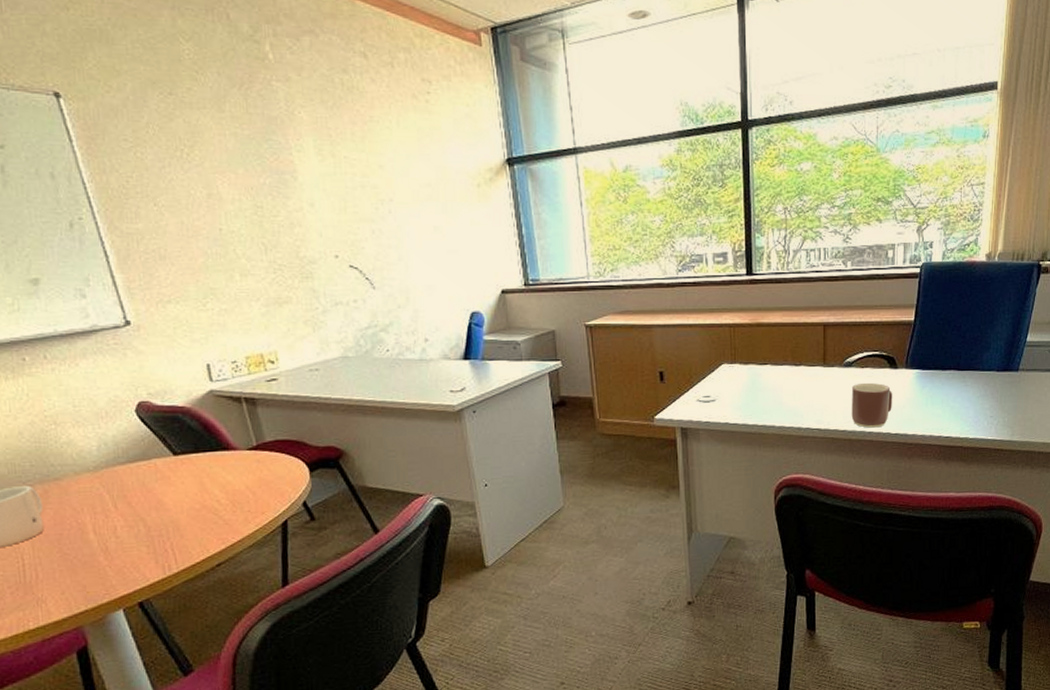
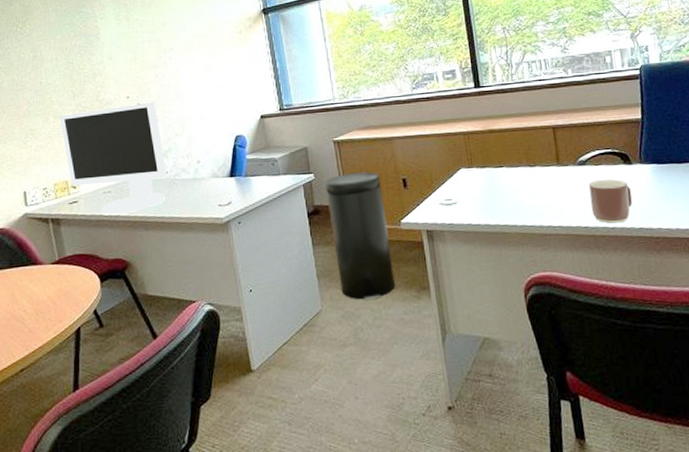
monitor: none [248,264,388,397] -> present [60,102,167,215]
pedal bin: none [574,361,644,499] -> present [325,171,396,301]

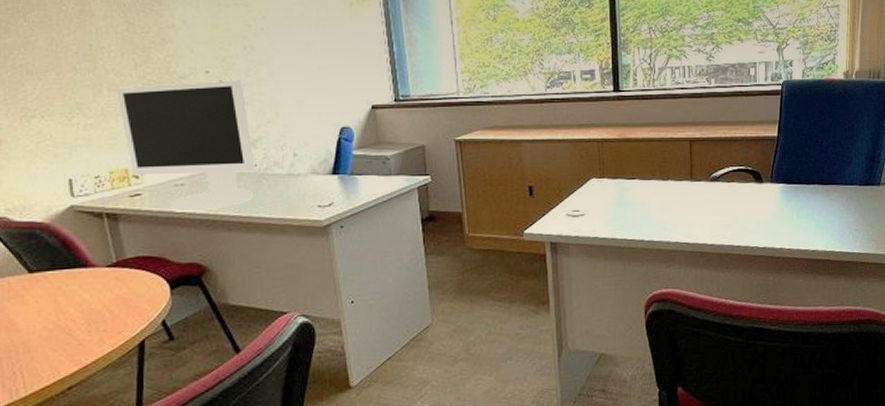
pedal bin: present [325,171,396,301] -> none [443,176,514,315]
mug: present [588,179,633,224] -> none [718,196,760,242]

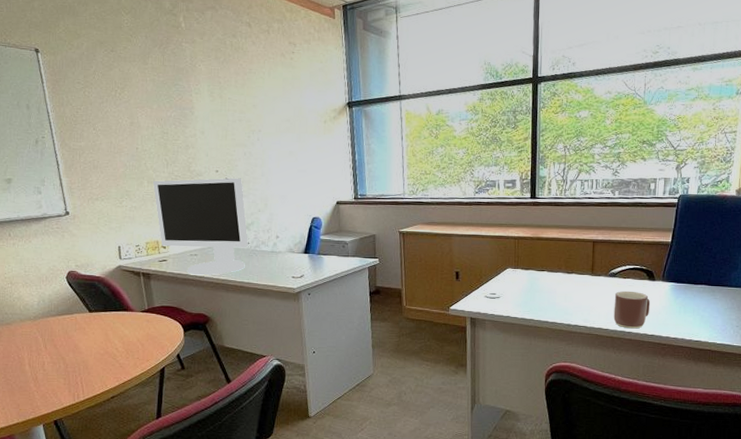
mug: none [718,196,760,242] -> present [613,291,651,329]

